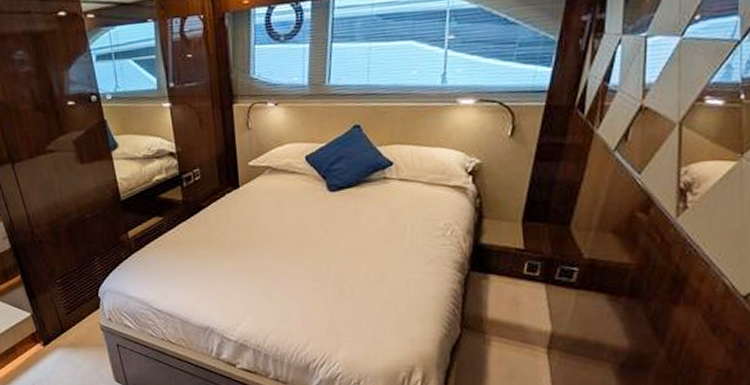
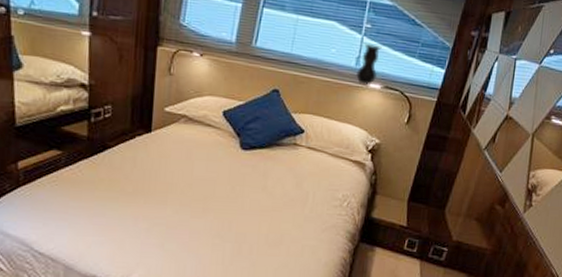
vase: none [444,55,470,104] -> present [356,43,382,85]

